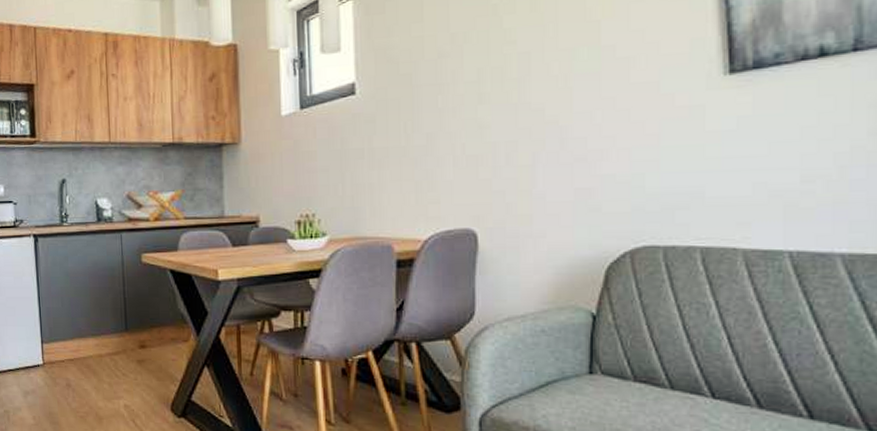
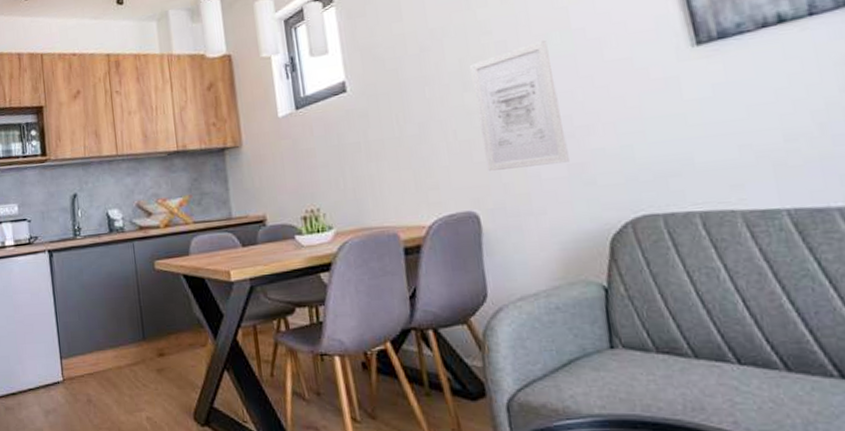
wall art: none [489,56,577,190] -> present [470,40,570,172]

